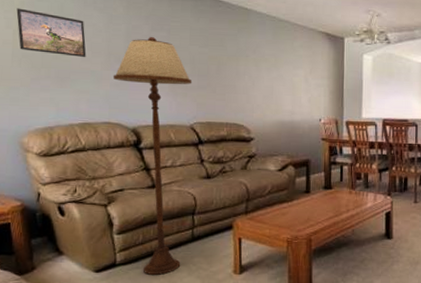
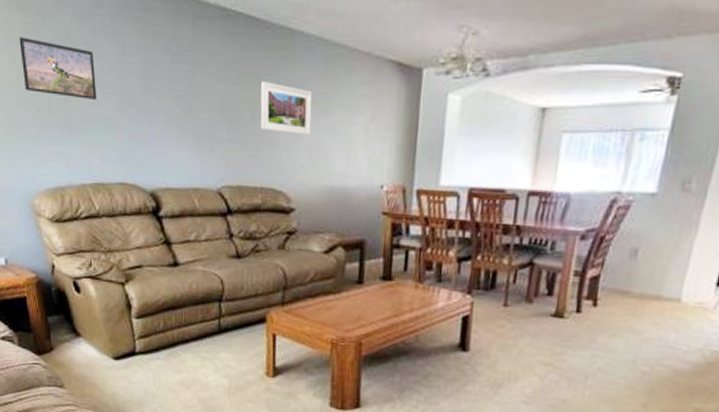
floor lamp: present [112,36,193,275] -> none [127,70,221,369]
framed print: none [224,45,265,83] -> present [260,81,313,135]

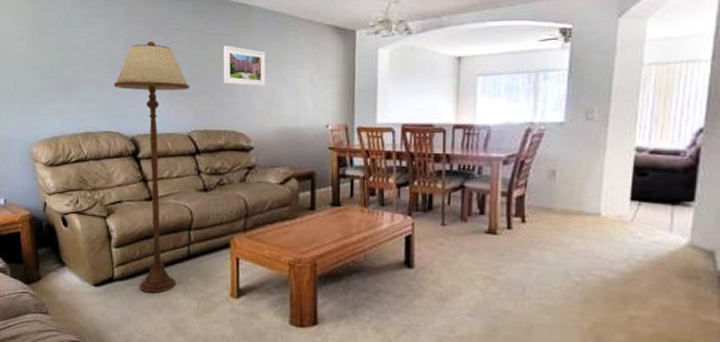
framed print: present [19,37,97,99] -> none [29,20,90,65]
floor lamp: none [127,70,221,369] -> present [113,40,190,293]

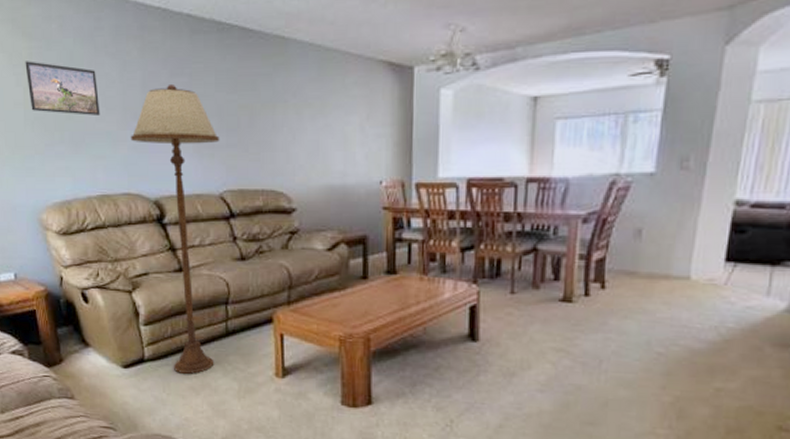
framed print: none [29,20,90,65] -> present [25,61,100,115]
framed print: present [223,46,266,86] -> none [258,88,308,137]

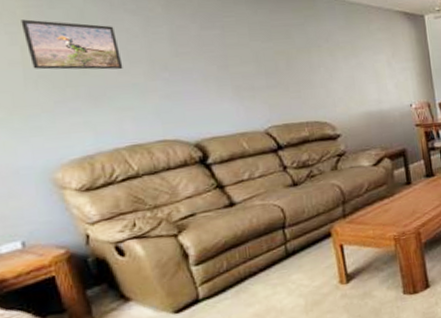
floor lamp: present [130,83,220,374] -> none [160,36,277,304]

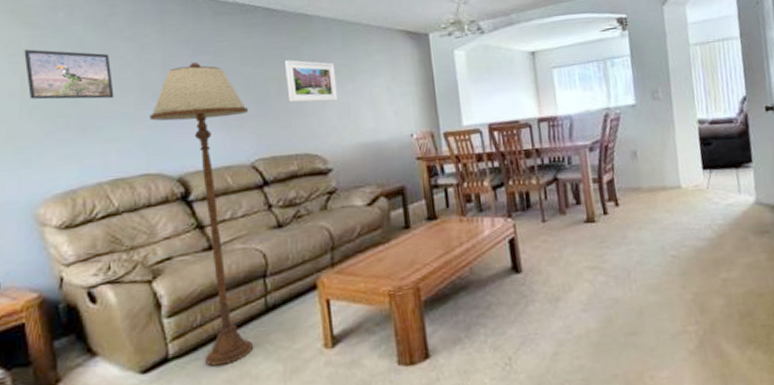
floor lamp: none [160,36,277,304] -> present [148,62,254,367]
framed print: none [292,36,343,76] -> present [285,60,338,103]

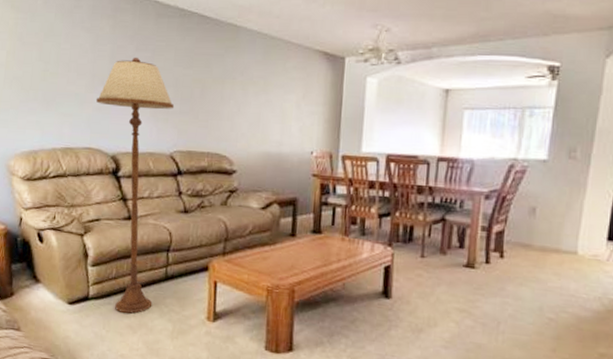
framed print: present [24,49,114,100] -> none [10,29,72,79]
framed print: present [285,60,338,103] -> none [209,66,254,109]

